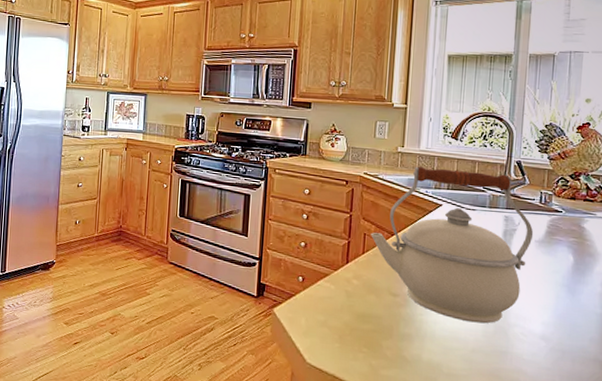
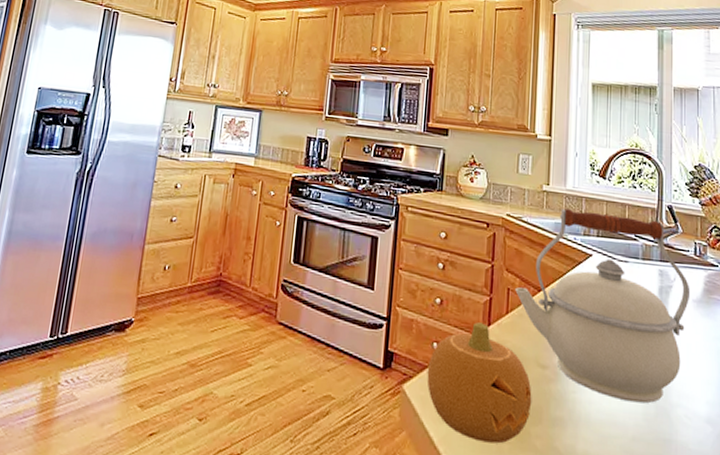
fruit: none [293,261,384,353] -> present [427,322,532,444]

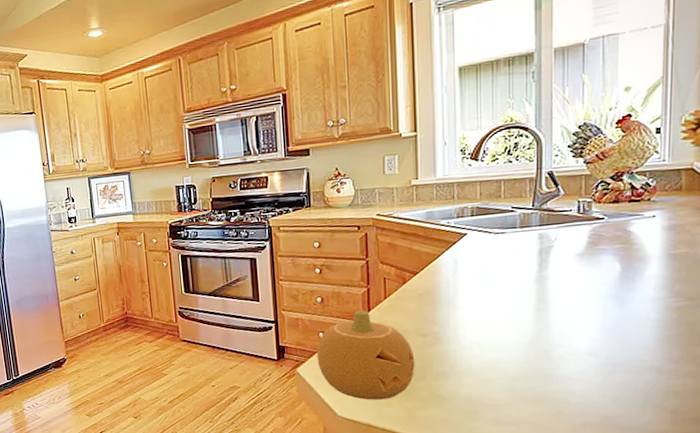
kettle: present [515,208,691,404] -> none [391,189,573,350]

